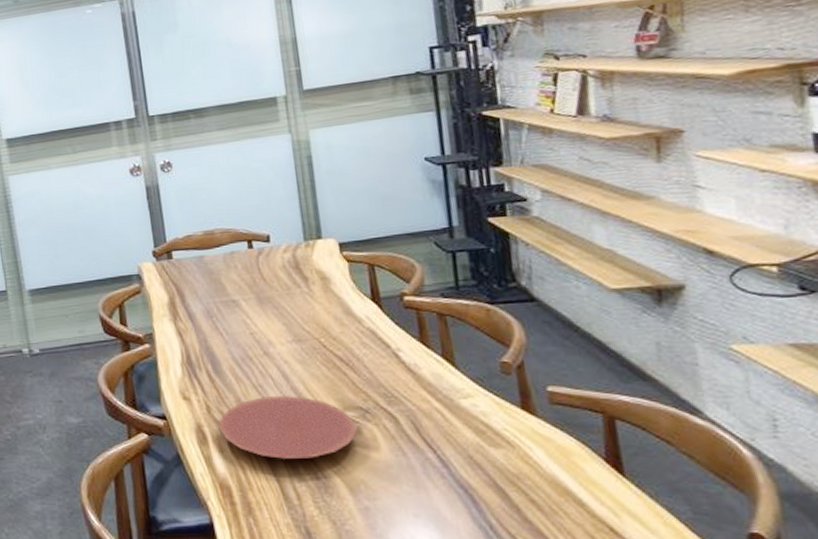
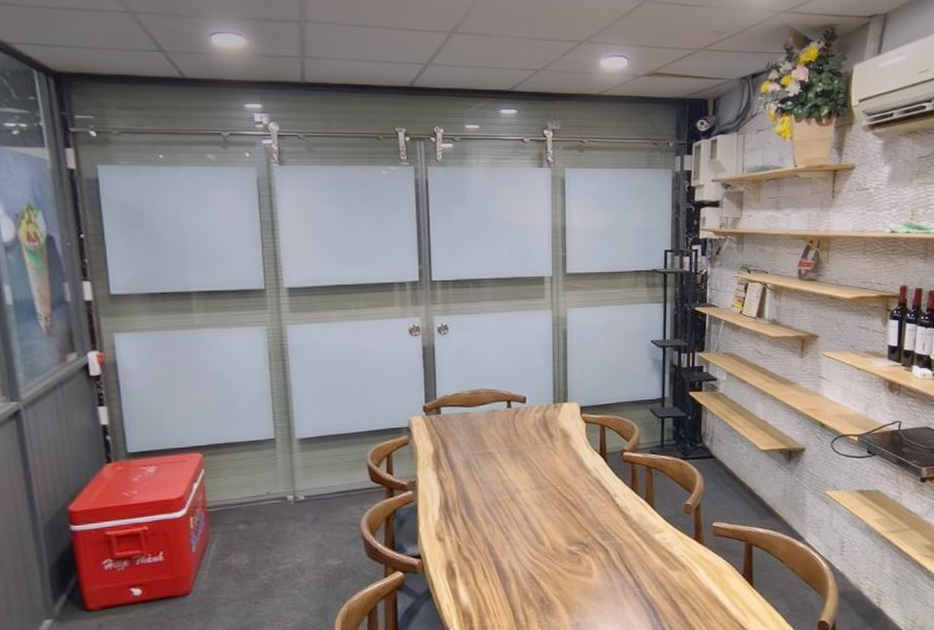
plate: present [219,396,357,459] -> none [467,534,577,588]

